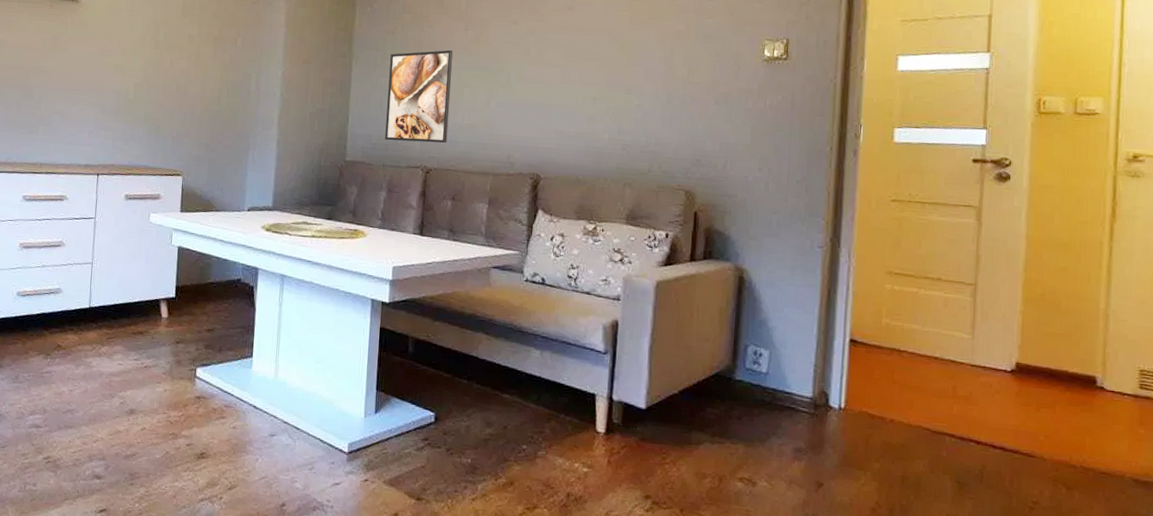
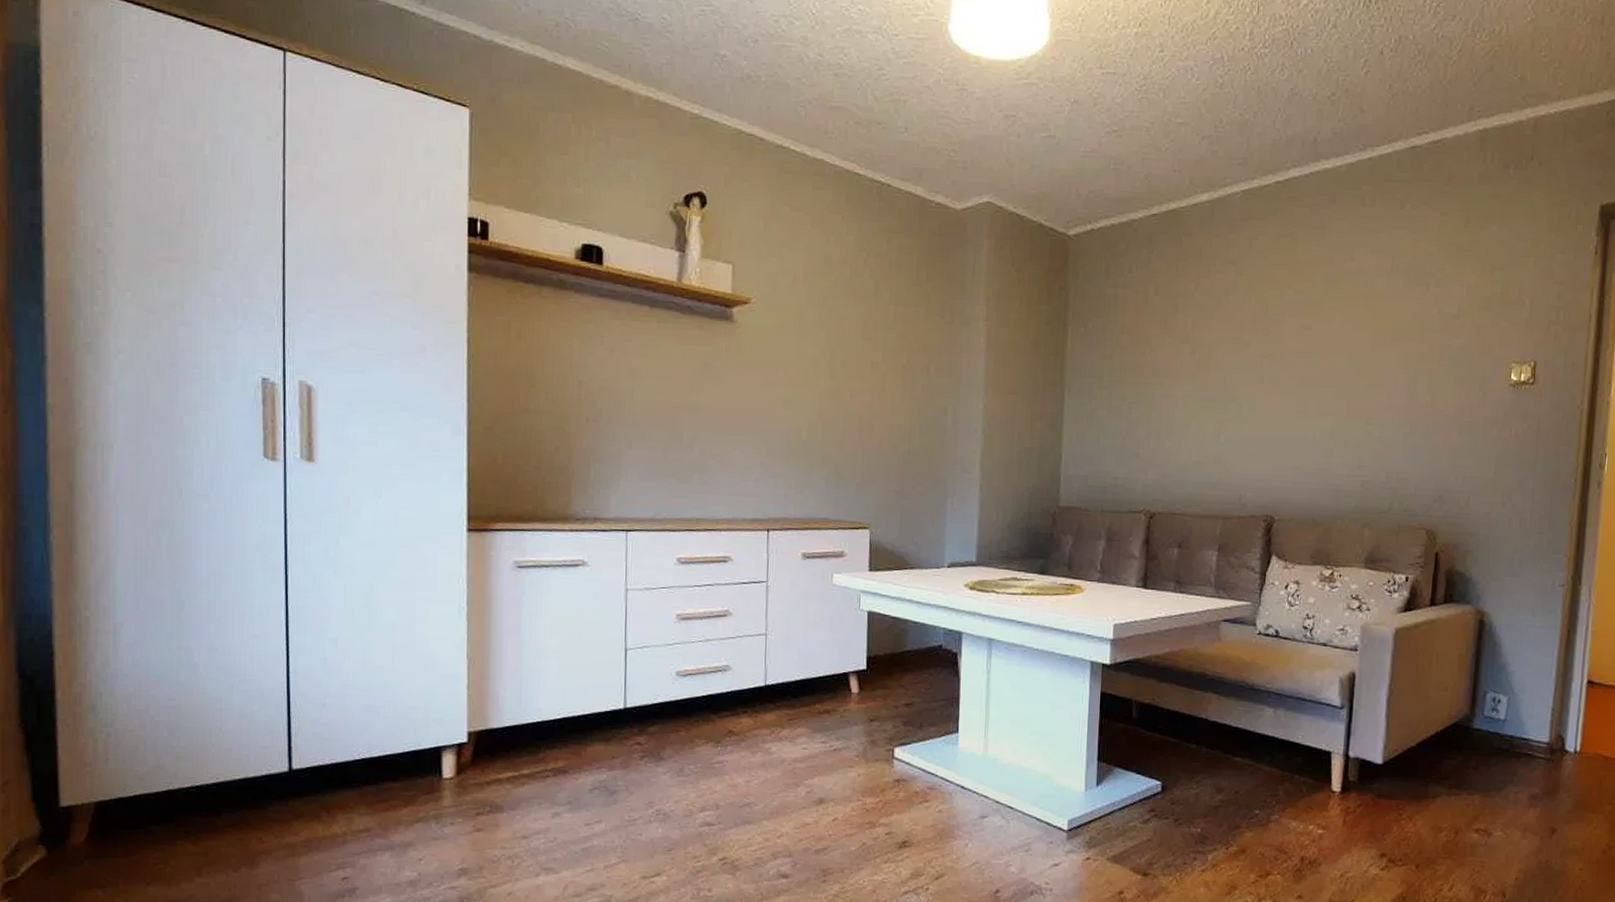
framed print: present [385,49,454,143] -> none [1103,376,1179,484]

